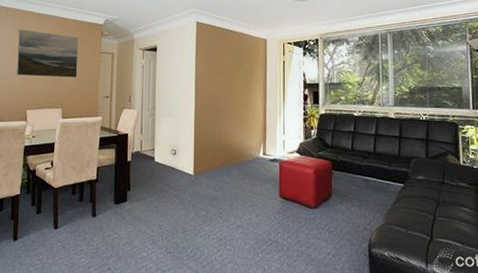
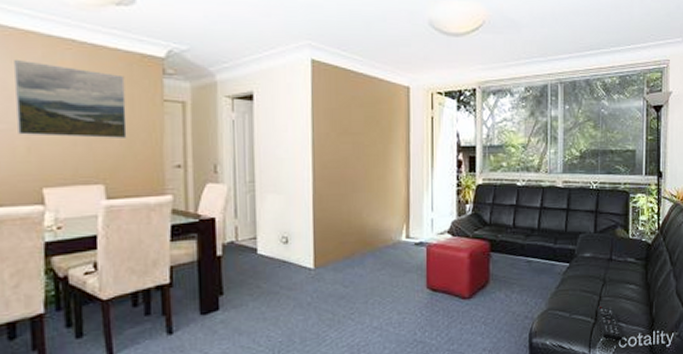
remote control: none [432,225,460,260] -> present [597,306,623,341]

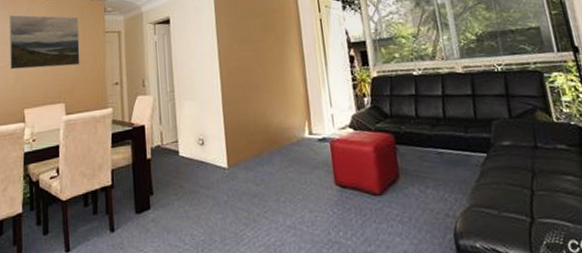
remote control: present [597,306,623,341] -> none [530,201,573,245]

